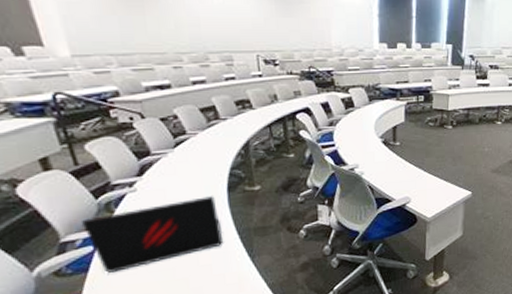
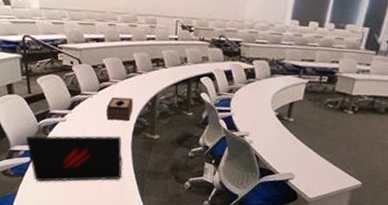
tissue box: none [189,149,223,180] -> present [106,96,133,122]

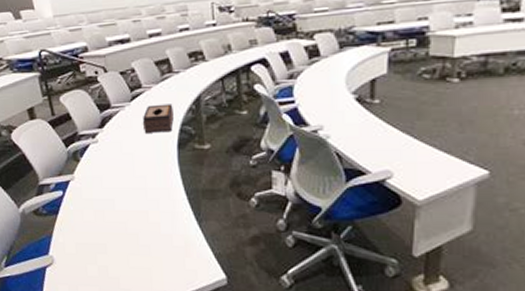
laptop: present [25,135,123,182] -> none [54,152,171,219]

